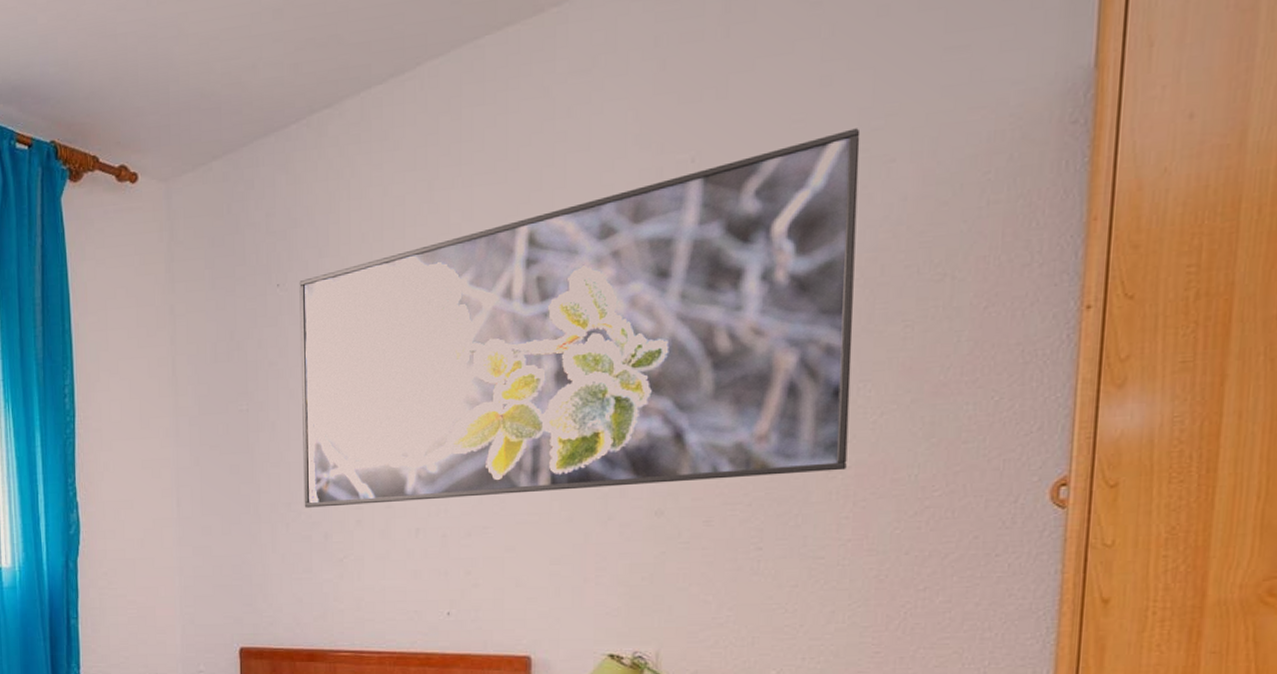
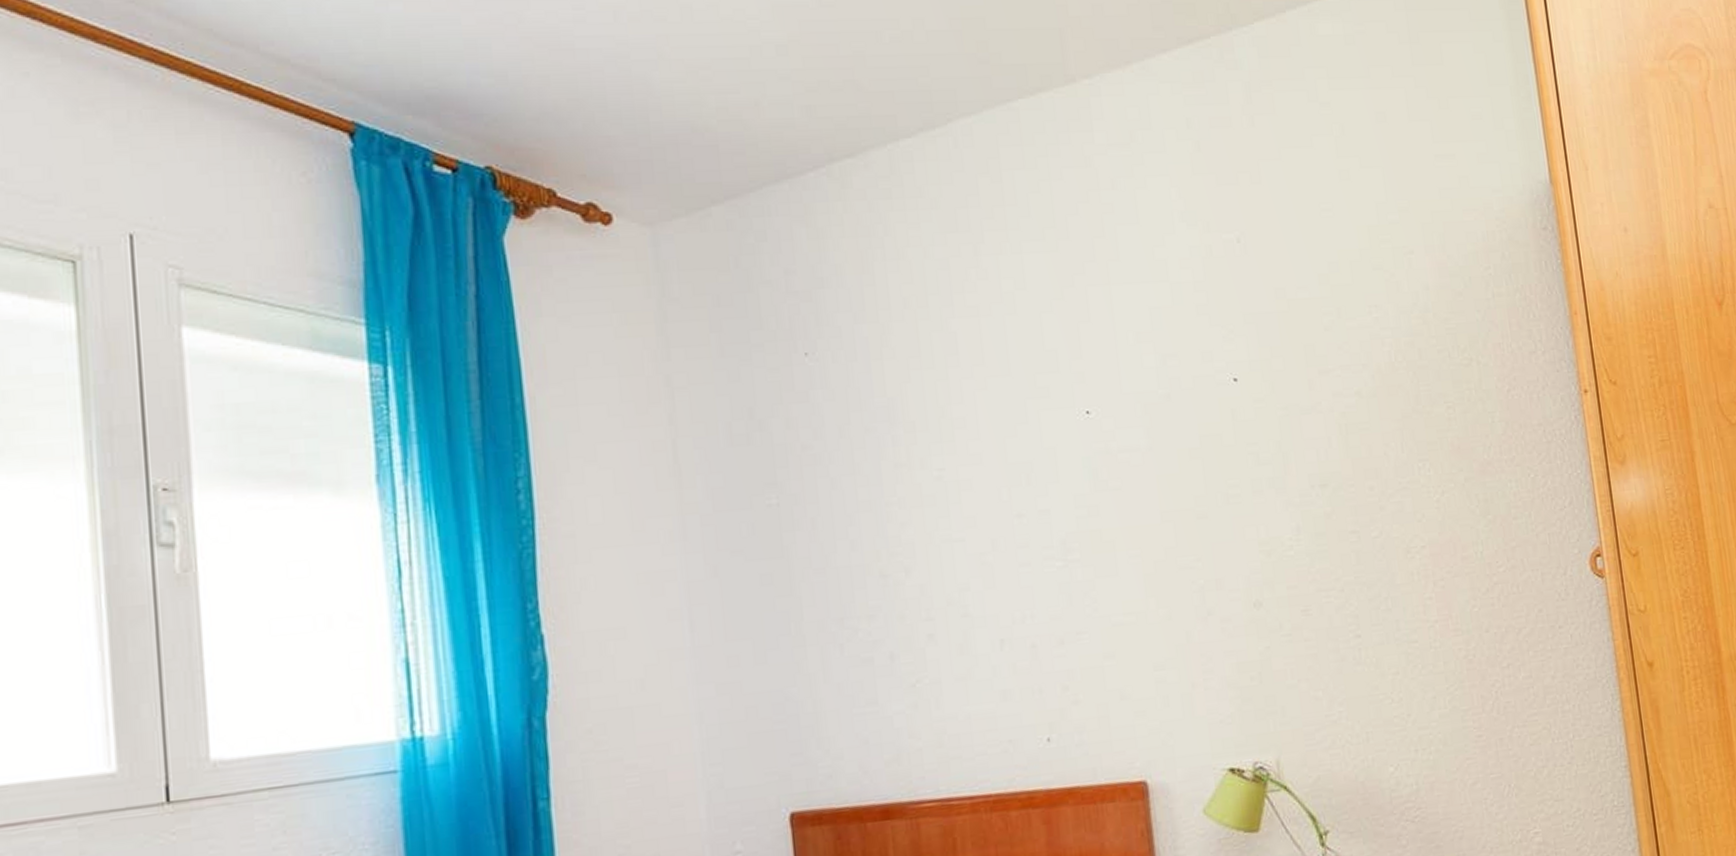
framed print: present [299,128,861,508] -> none [832,220,1422,623]

